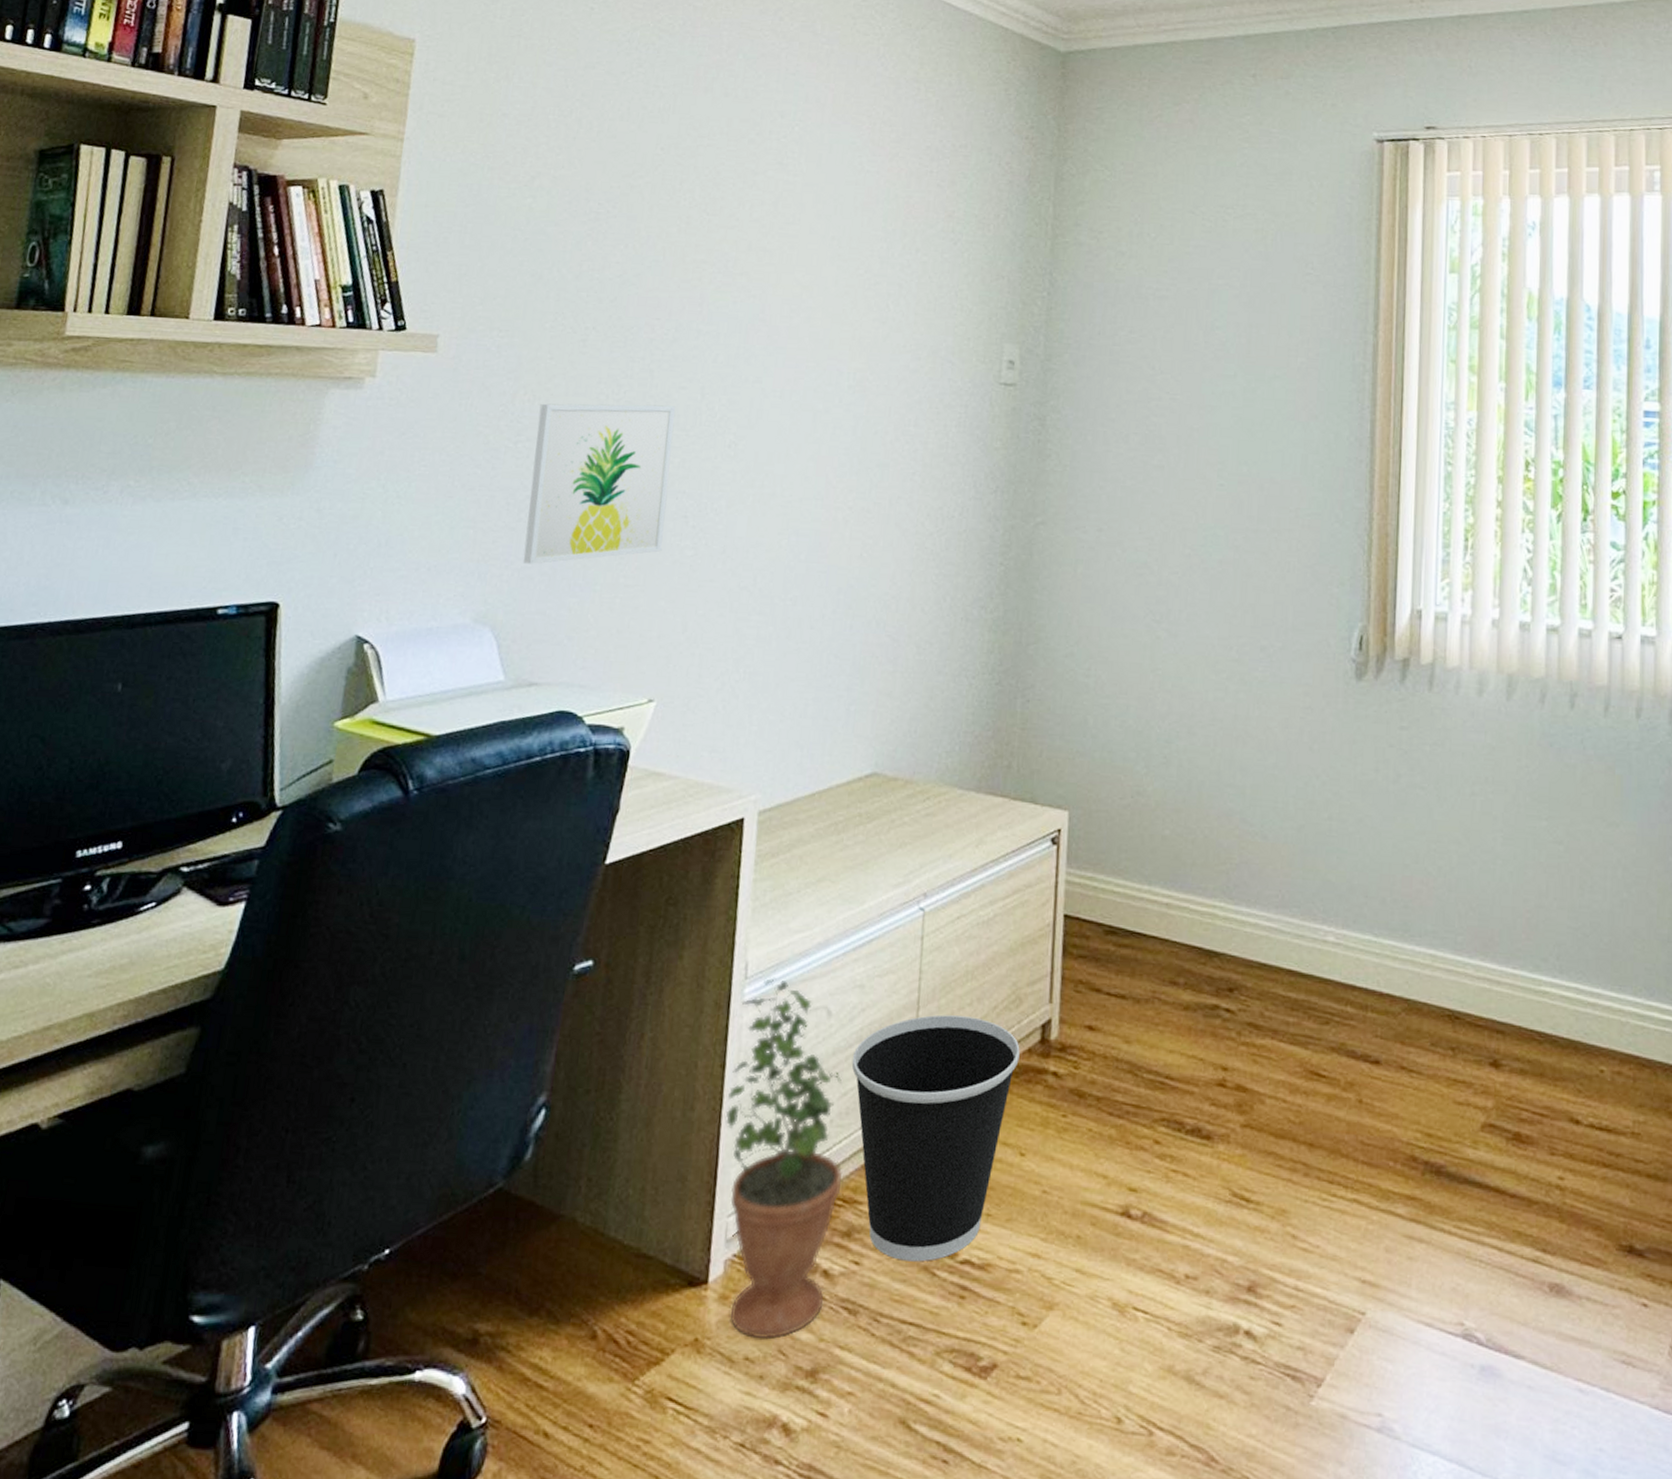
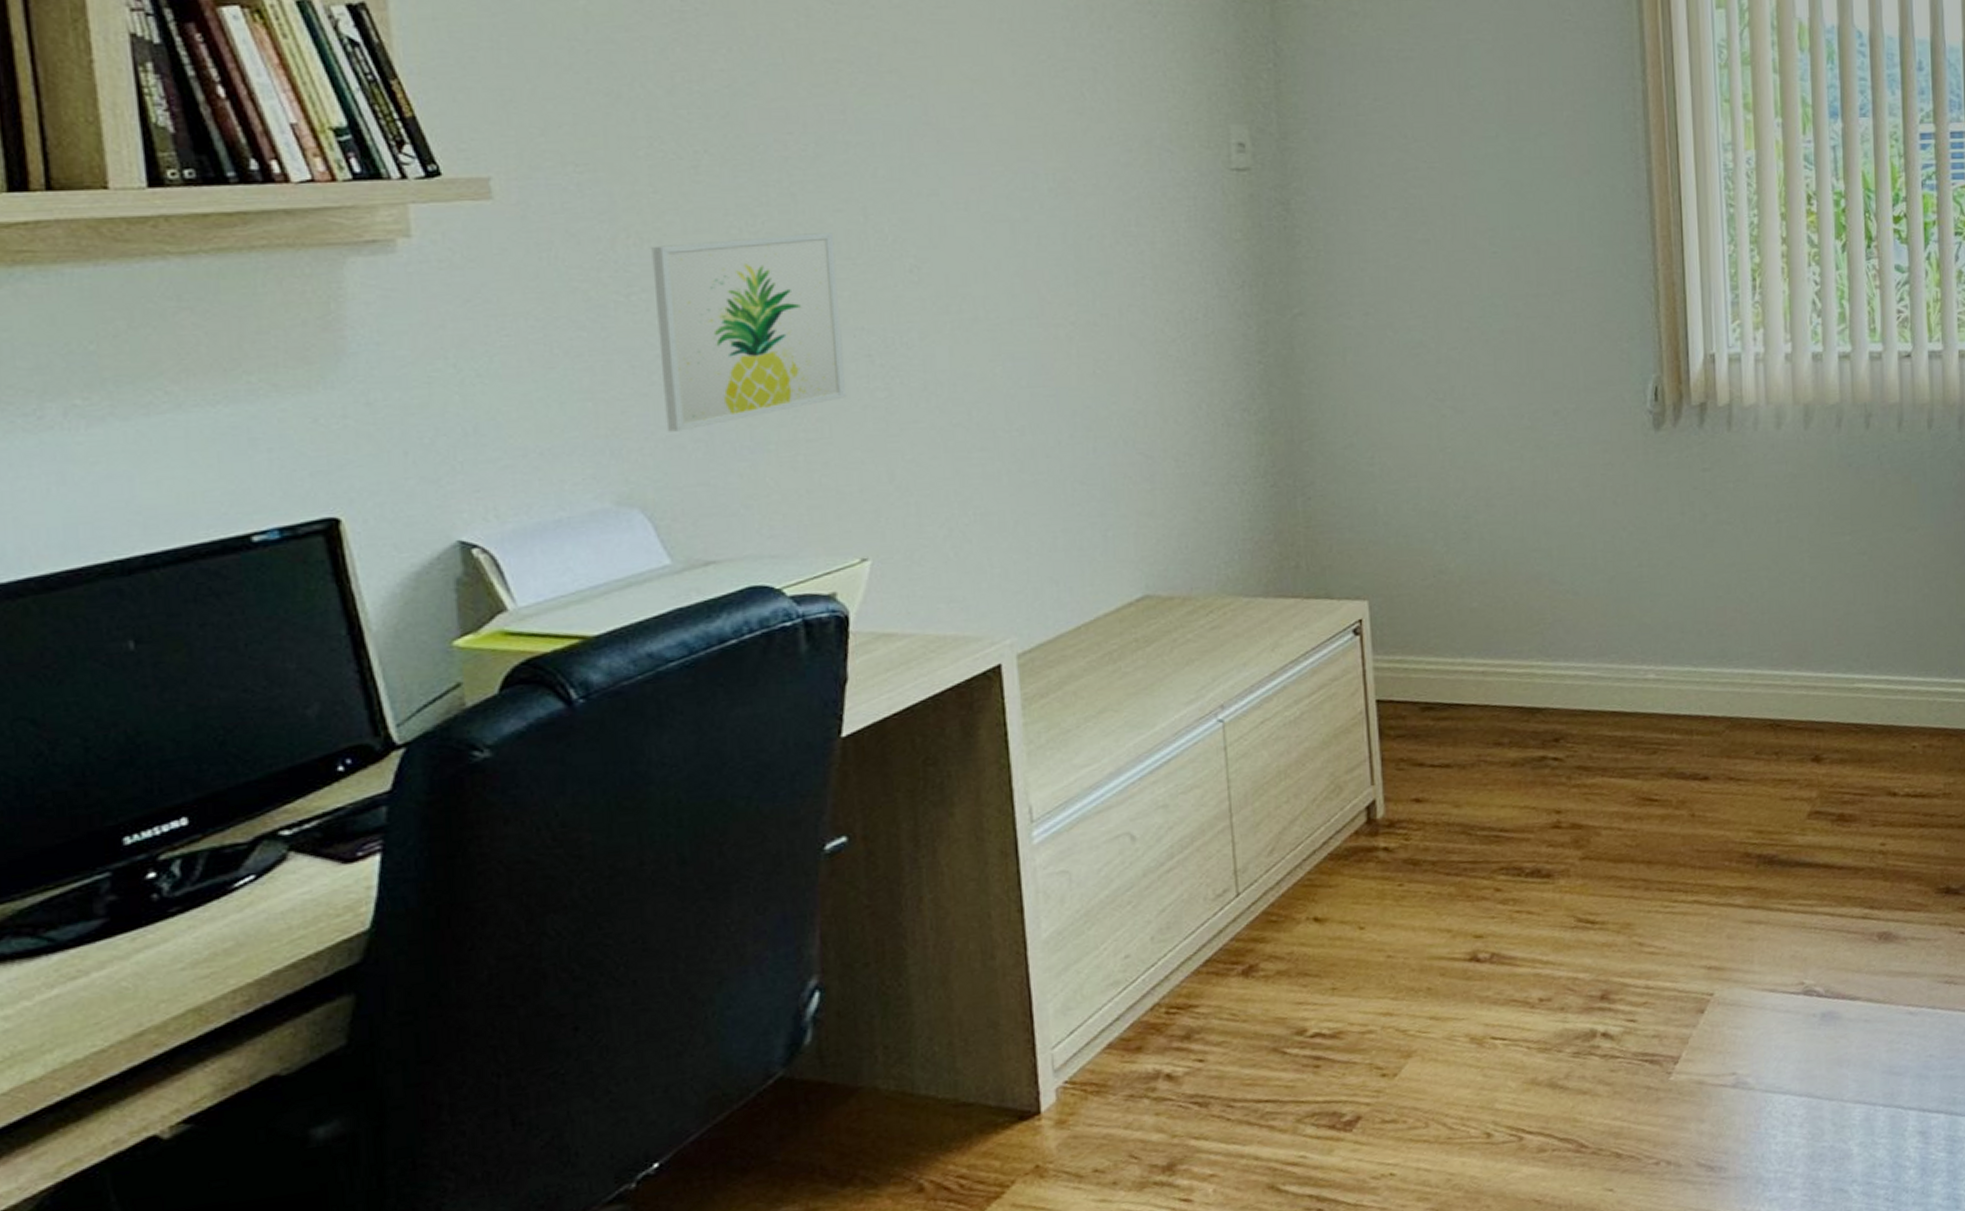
potted plant: present [725,977,843,1340] -> none [1030,815,1173,1152]
wastebasket: present [851,1014,1020,1262] -> none [1165,812,1347,1049]

